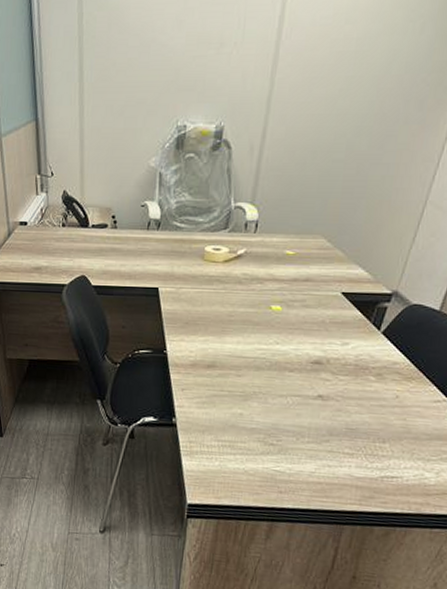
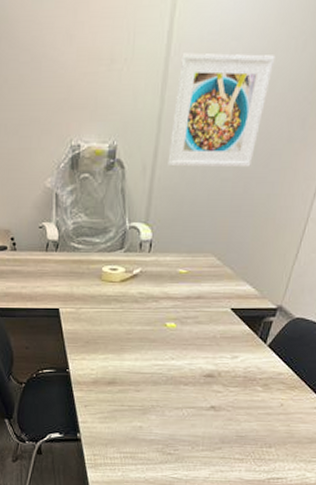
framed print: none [276,36,392,149] -> present [168,53,275,168]

